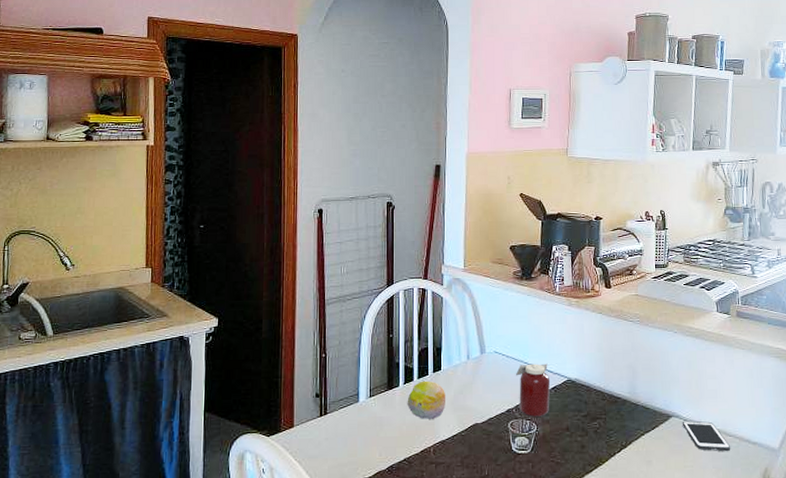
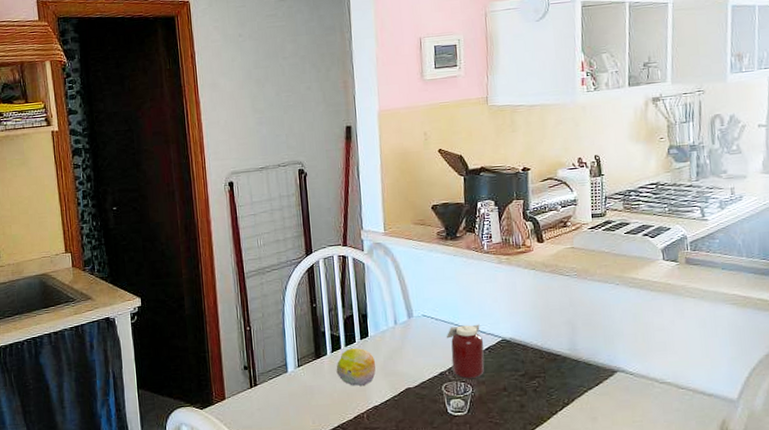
cell phone: present [683,420,731,452] -> none [629,375,684,405]

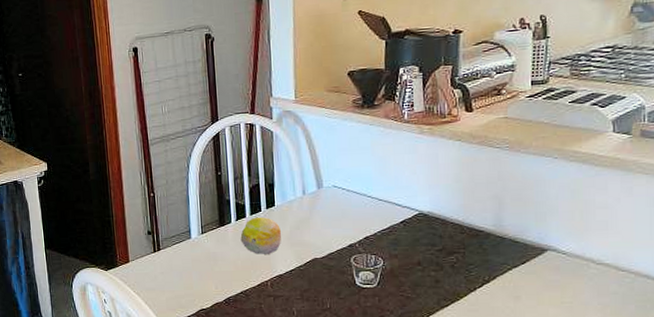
jar: present [447,324,485,379] -> none [358,196,399,251]

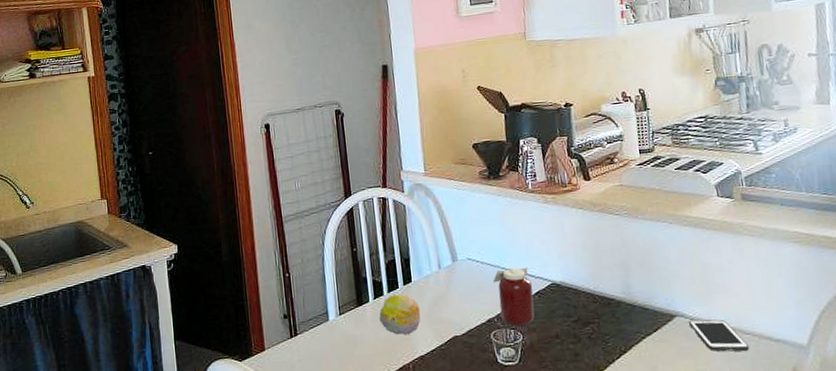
jar: none [358,196,399,251] -> present [493,267,535,326]
cell phone: none [561,254,623,288] -> present [689,319,750,352]

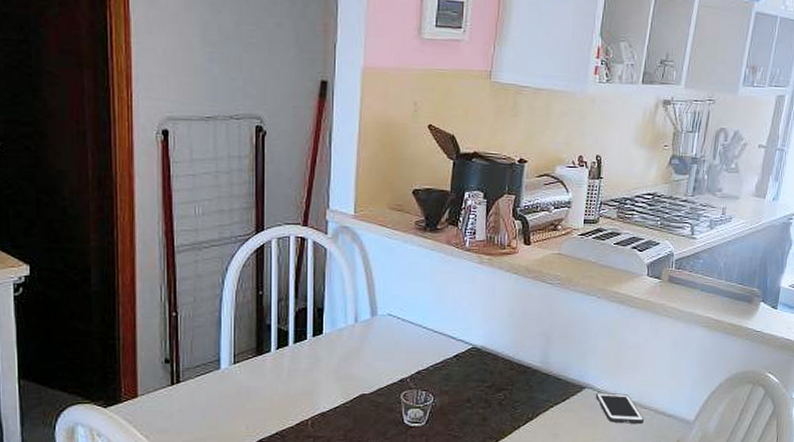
fruit: present [379,294,421,336] -> none [280,346,328,390]
jar: present [493,267,535,326] -> none [413,328,453,387]

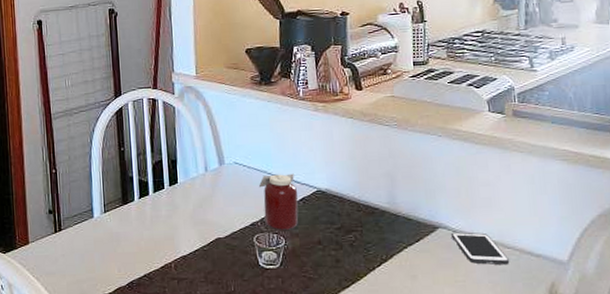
jar: none [413,328,453,387] -> present [259,173,299,230]

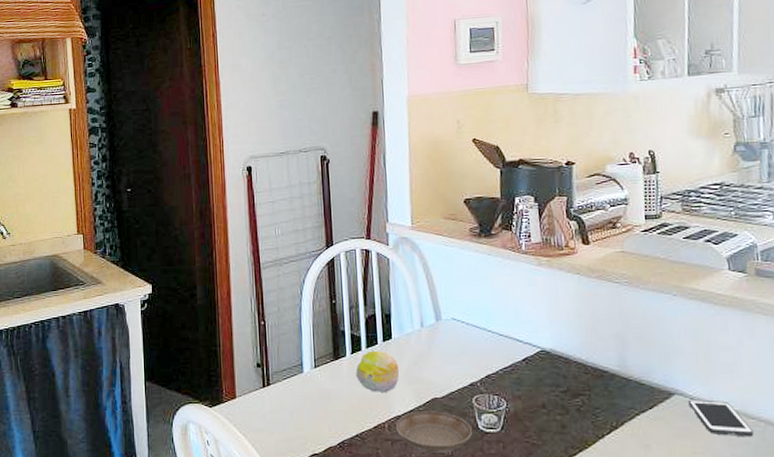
fruit: none [143,194,185,235] -> present [355,350,400,394]
saucer: none [181,250,254,290] -> present [395,411,473,453]
jar: present [259,173,299,230] -> none [479,331,521,392]

